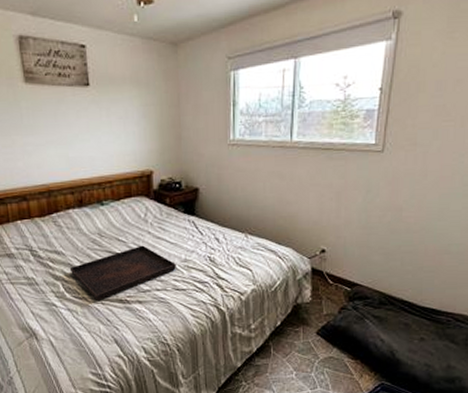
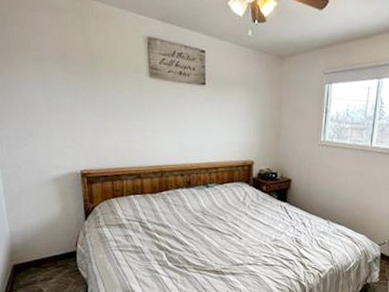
serving tray: present [69,245,177,300] -> none [173,224,268,270]

